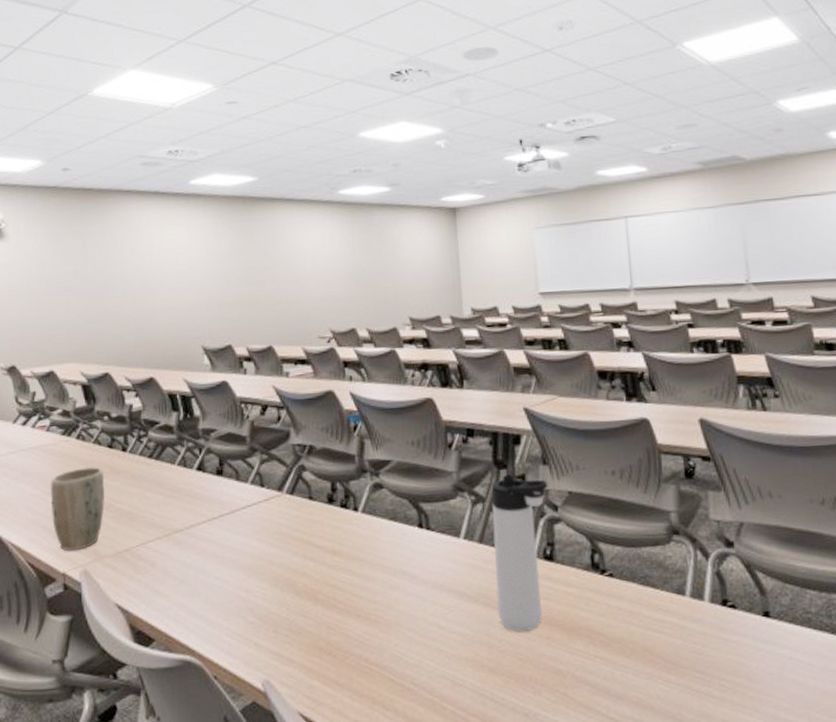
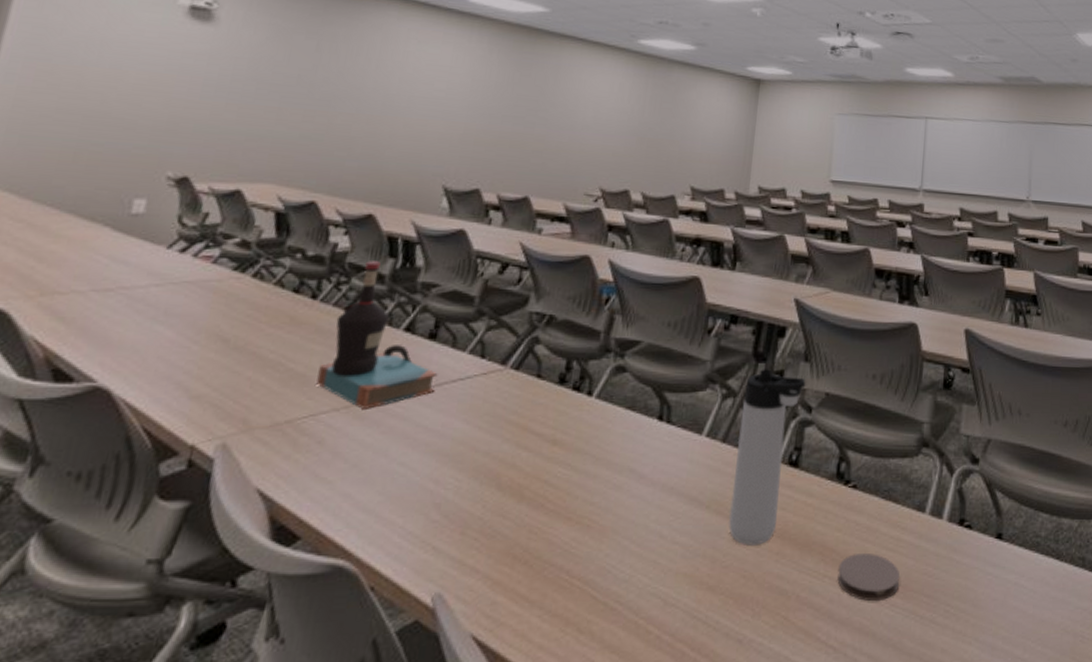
plant pot: present [50,466,105,551] -> none [192,312,281,418]
bottle: none [139,415,231,536] -> present [316,261,438,409]
coaster: none [607,634,670,678] -> present [837,552,900,602]

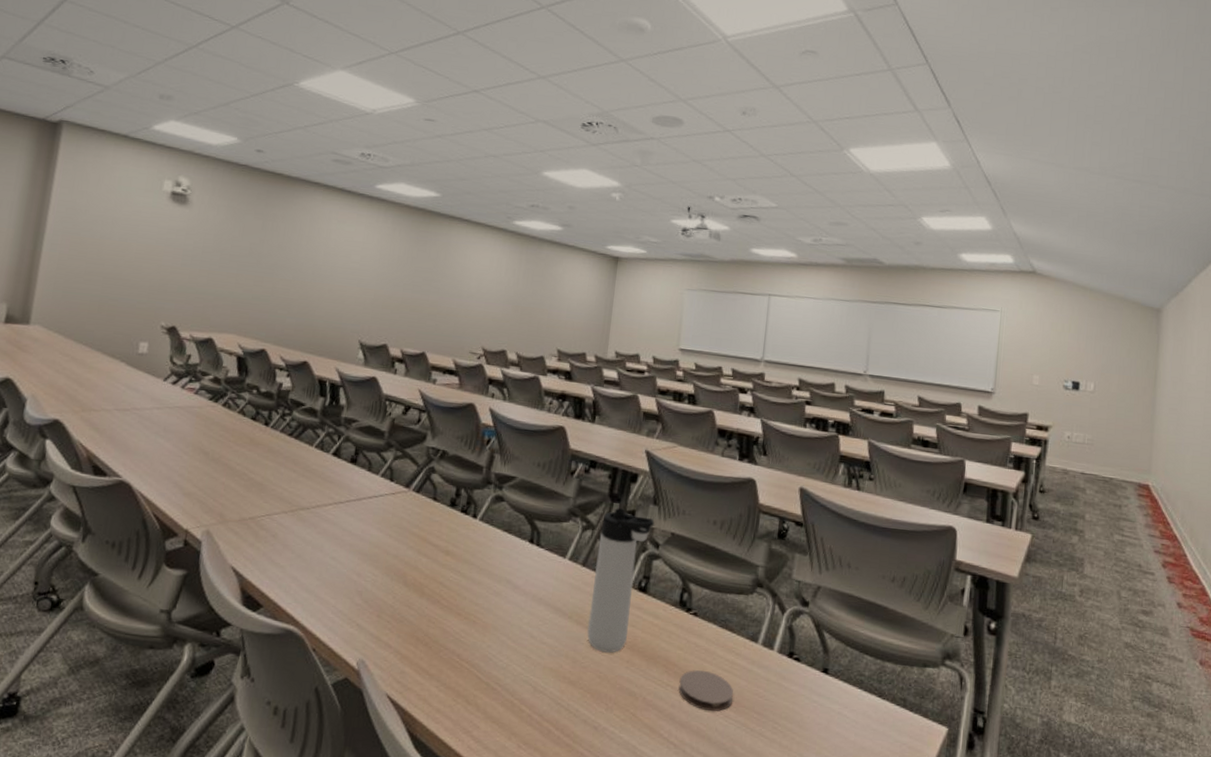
bottle: present [316,261,438,409] -> none [270,398,358,514]

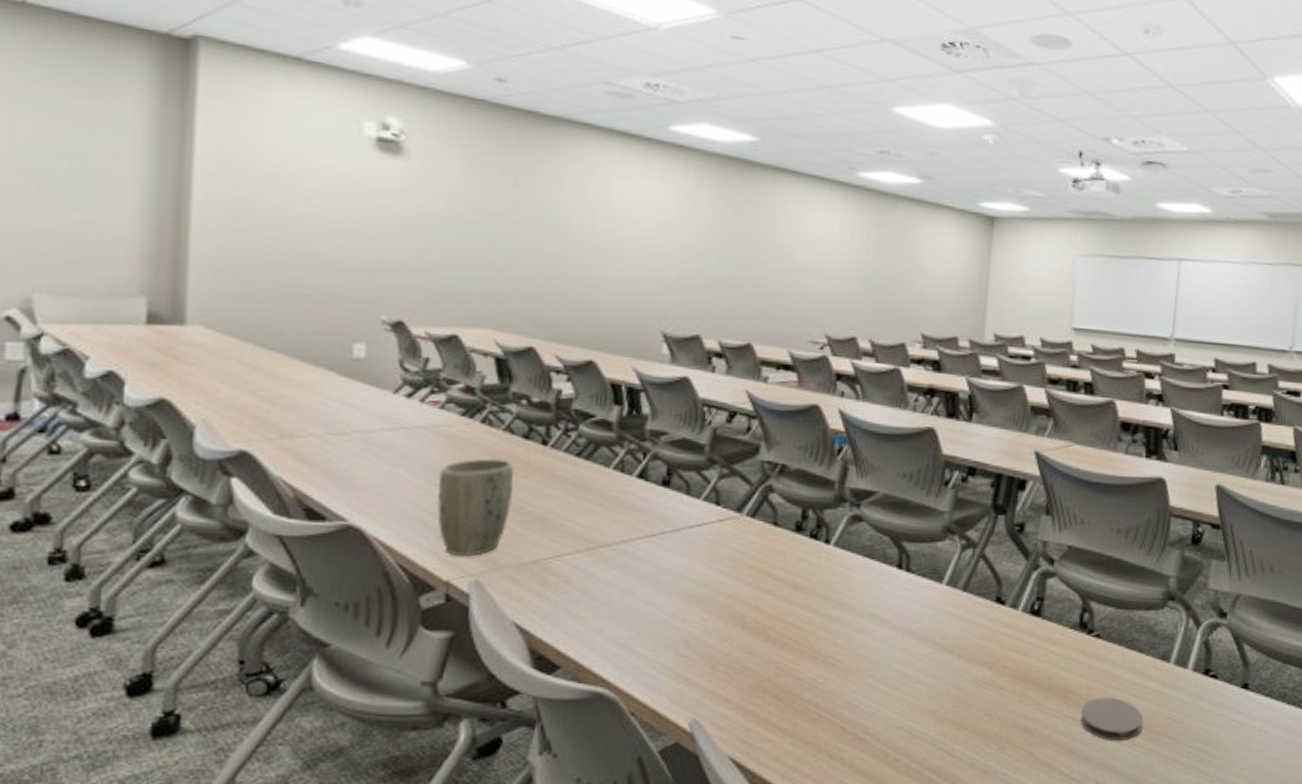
plant pot: none [184,433,244,511] -> present [437,457,515,557]
thermos bottle: present [586,508,655,653] -> none [970,521,1048,687]

